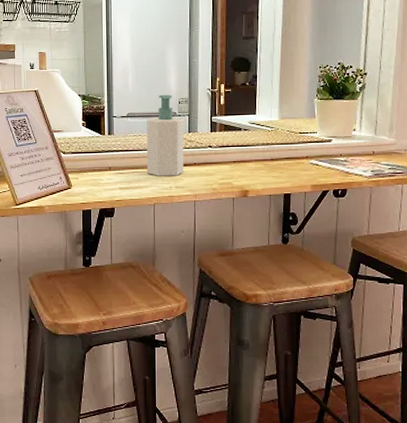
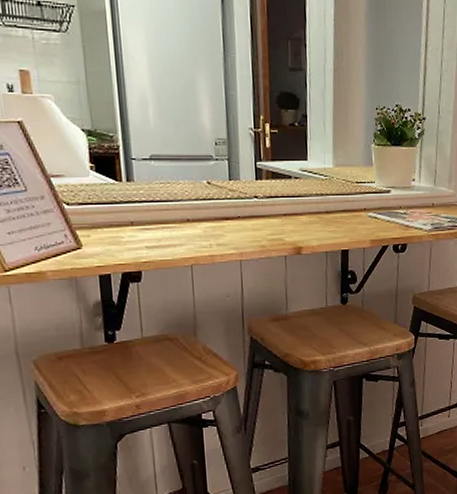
soap bottle: present [146,94,184,176] -> none [176,133,226,232]

